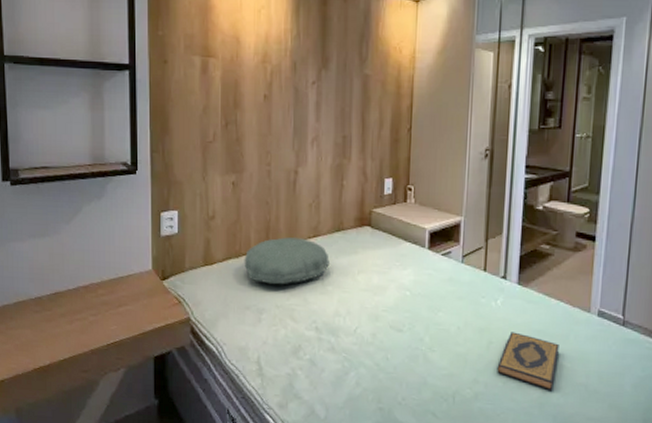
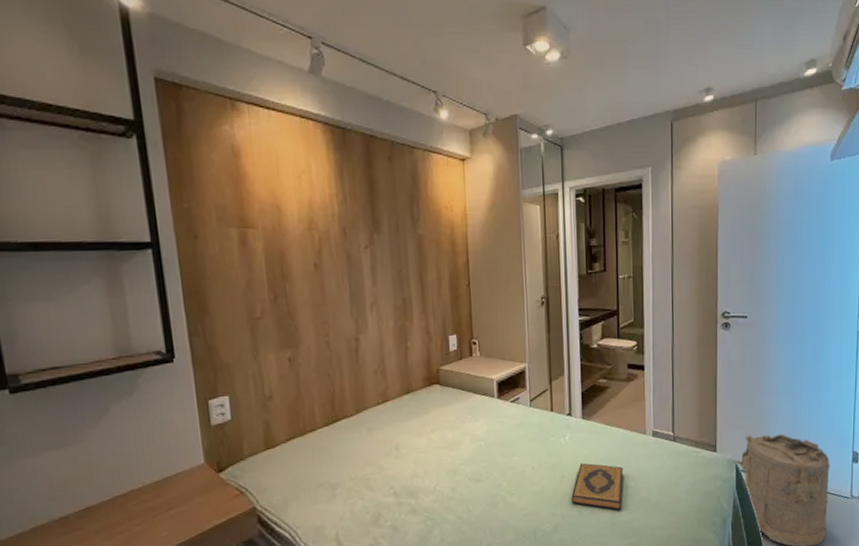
pillow: present [244,237,330,285] -> none [310,405,402,458]

